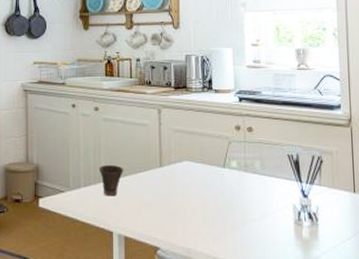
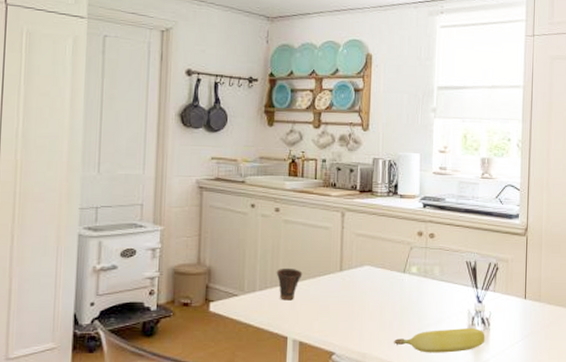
banana: none [217,224,314,249] -> present [393,328,485,353]

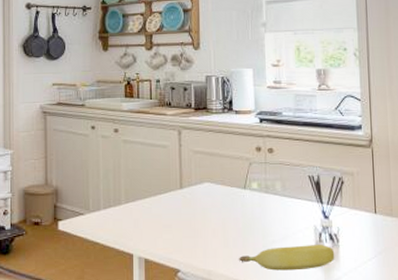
cup: present [276,267,303,301] -> none [118,186,144,219]

